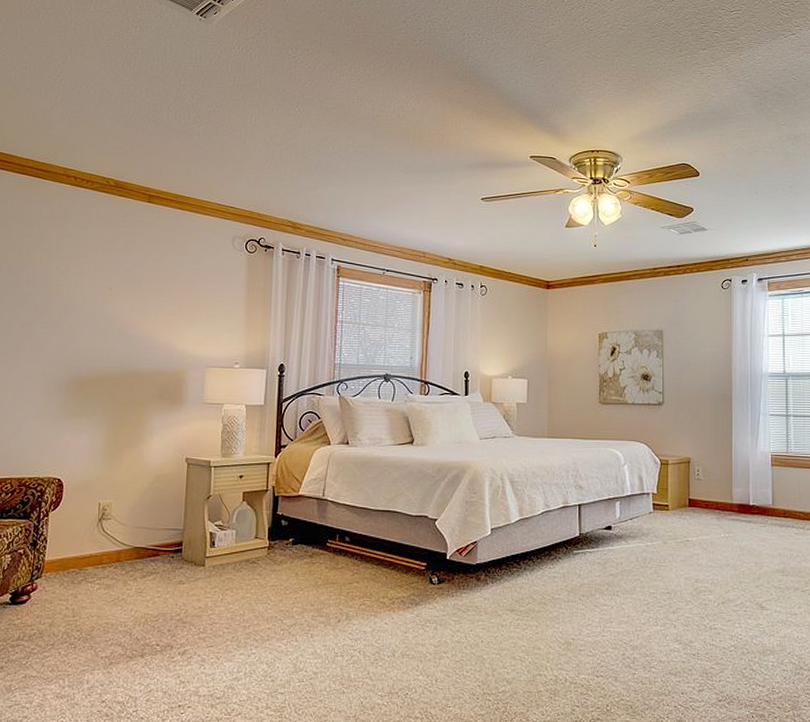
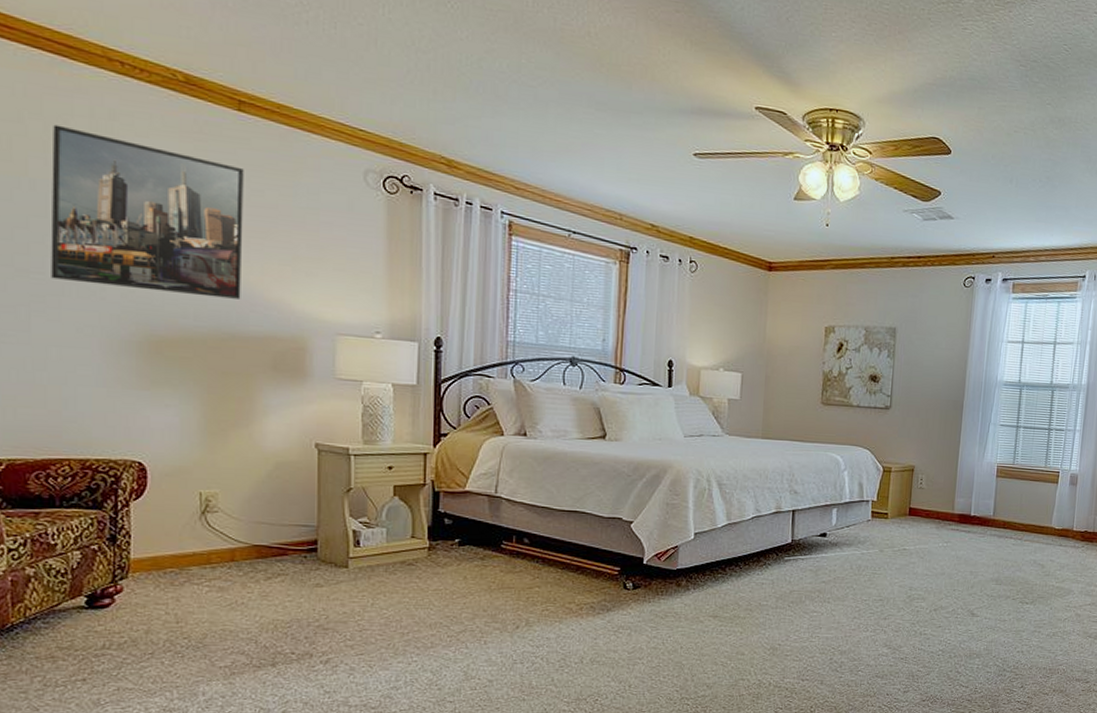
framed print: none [14,226,149,344] -> present [50,124,244,299]

